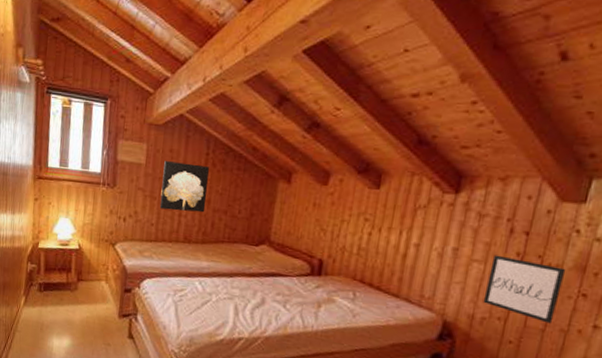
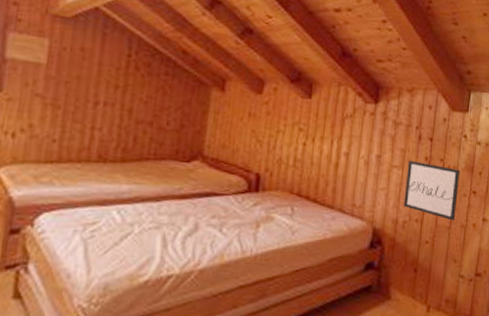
wall art: present [159,161,209,213] -> none [65,61,131,125]

